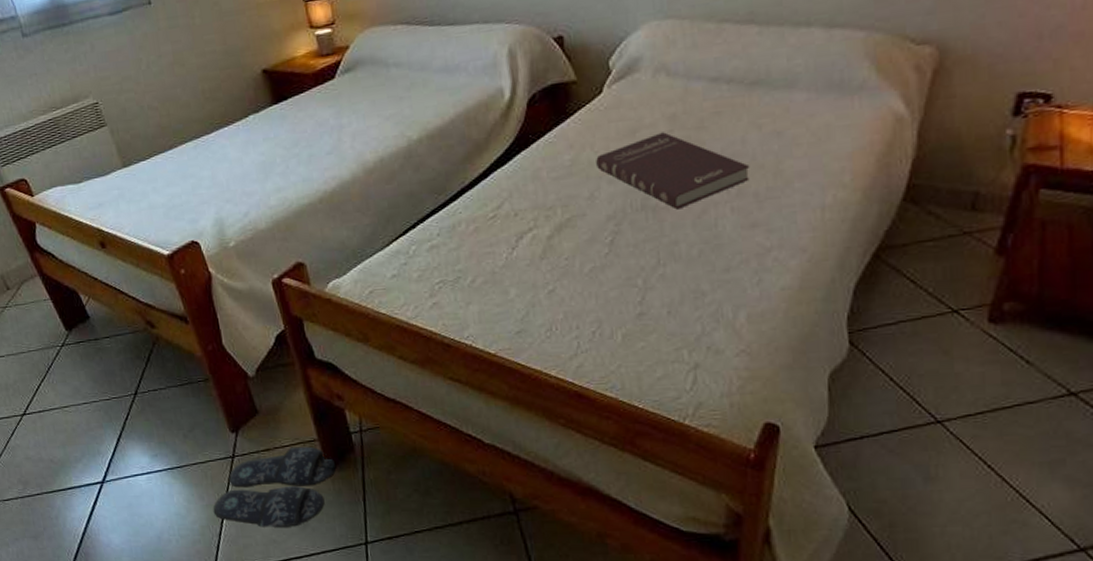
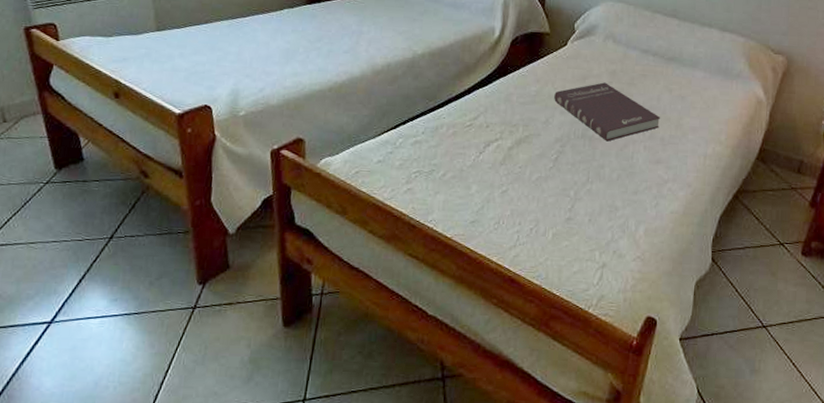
slippers: present [213,446,336,528] -> none [160,303,291,381]

